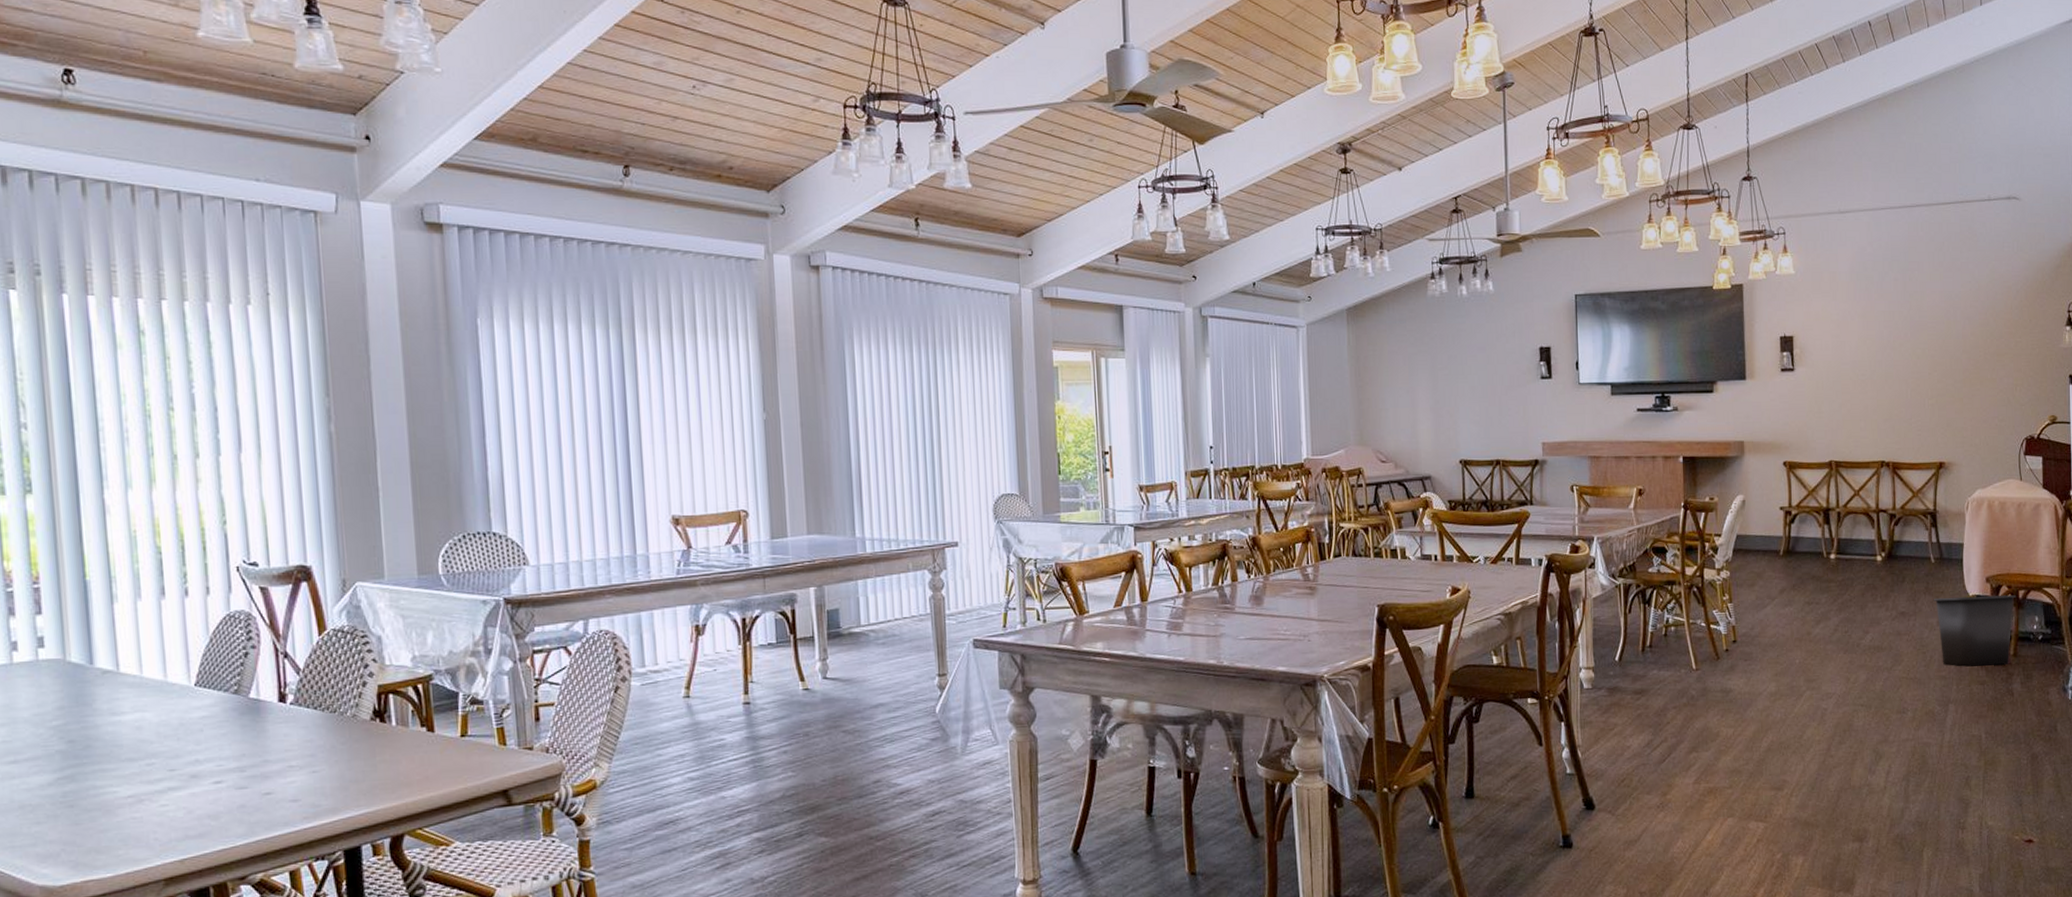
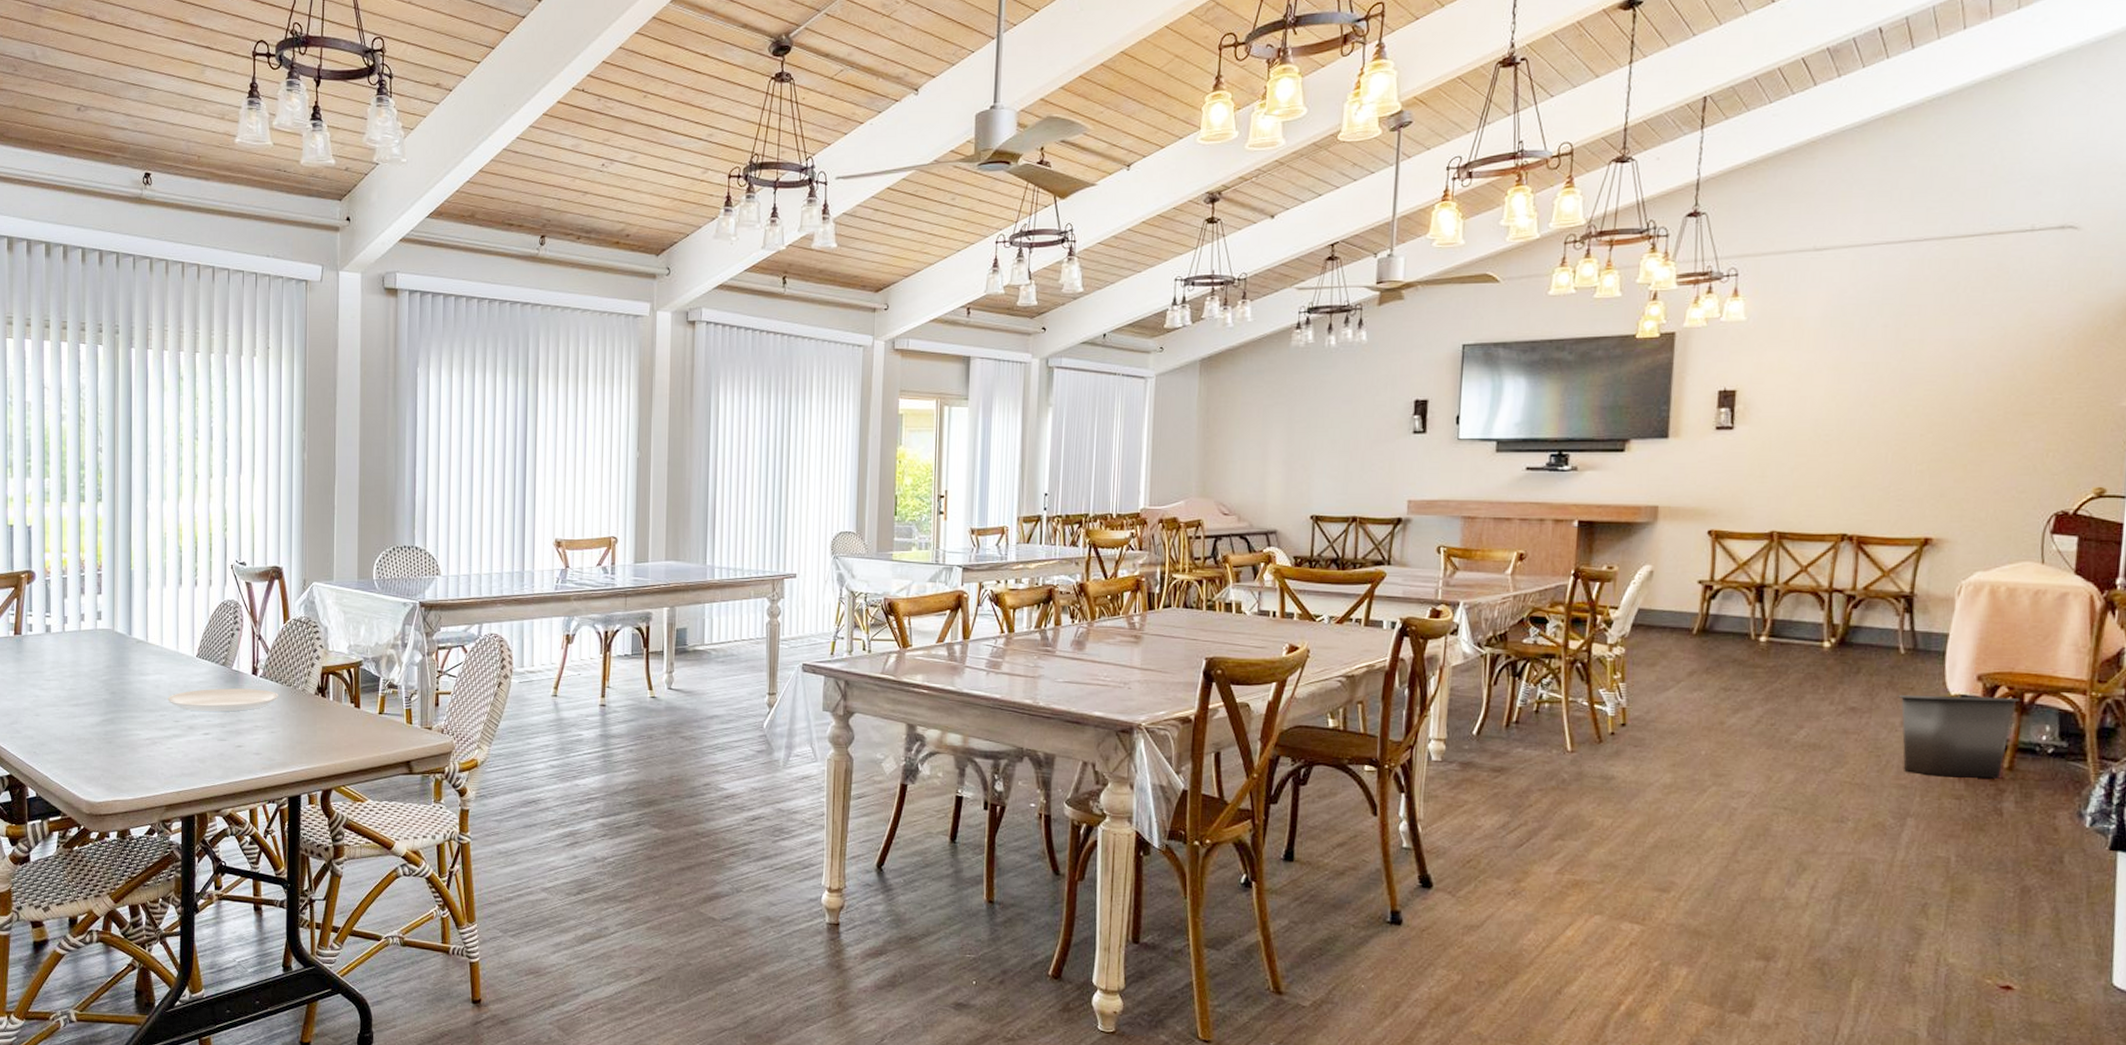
plate: none [155,719,319,756] -> present [167,688,278,713]

